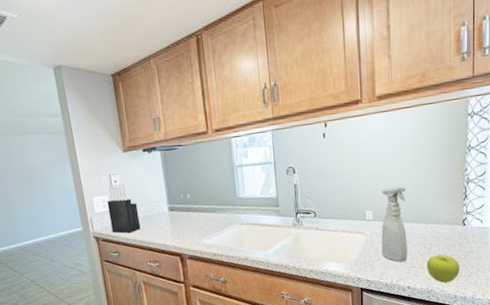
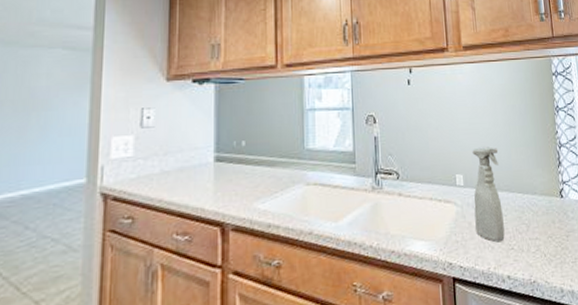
knife block: present [107,183,141,234] -> none [129,120,173,190]
fruit: present [426,254,459,283] -> none [526,233,563,271]

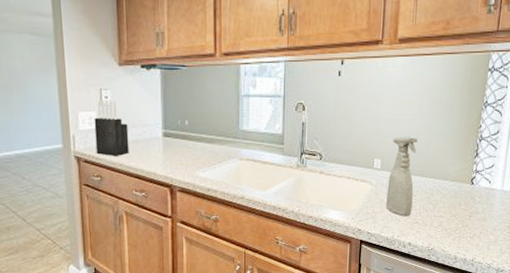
knife block: none [129,120,173,190] -> present [94,100,129,156]

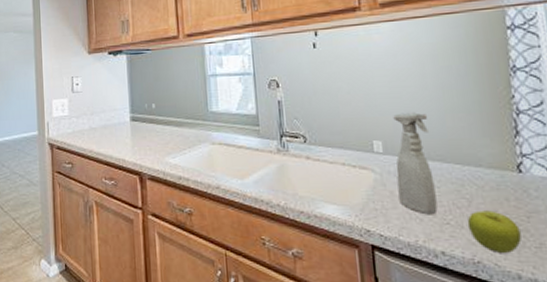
knife block: present [94,100,129,156] -> none [66,86,99,142]
fruit: none [429,212,463,242] -> present [467,210,522,253]

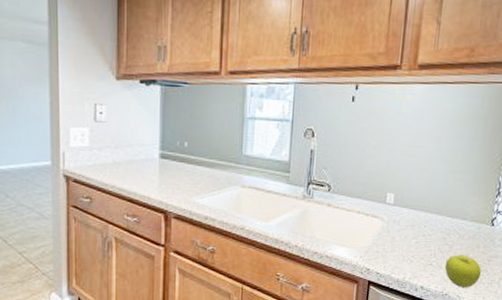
spray bottle: present [393,112,438,215] -> none [398,170,436,257]

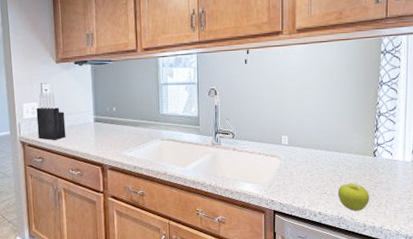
knife block: none [86,115,123,177] -> present [36,92,66,140]

